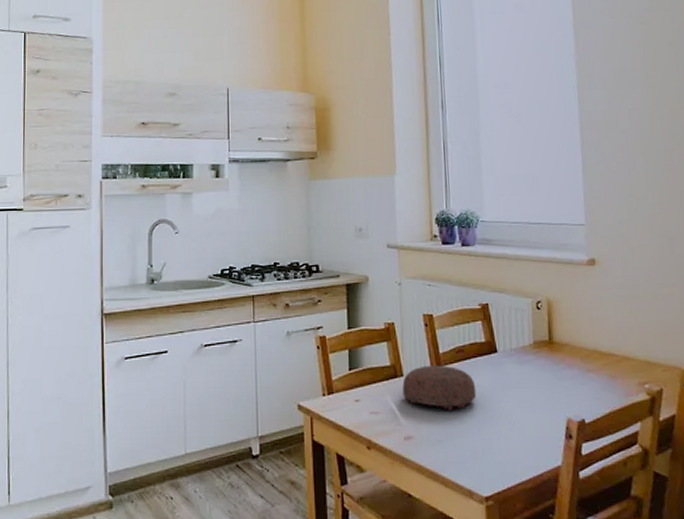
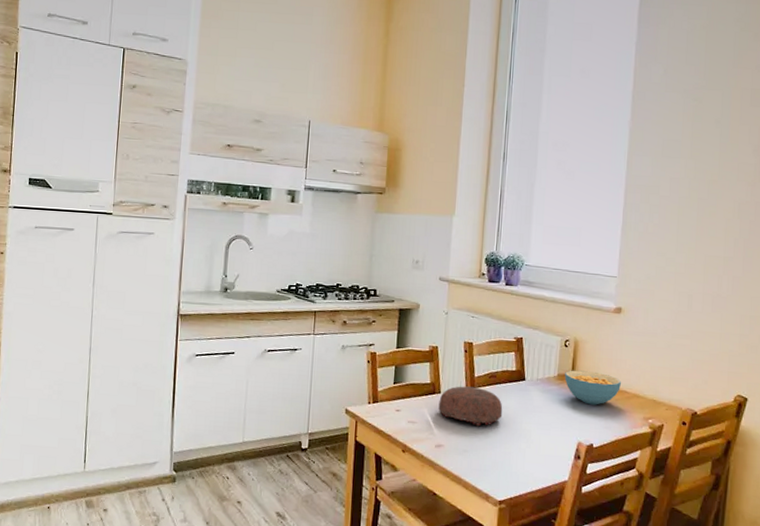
cereal bowl: none [541,334,607,374] -> present [564,370,621,405]

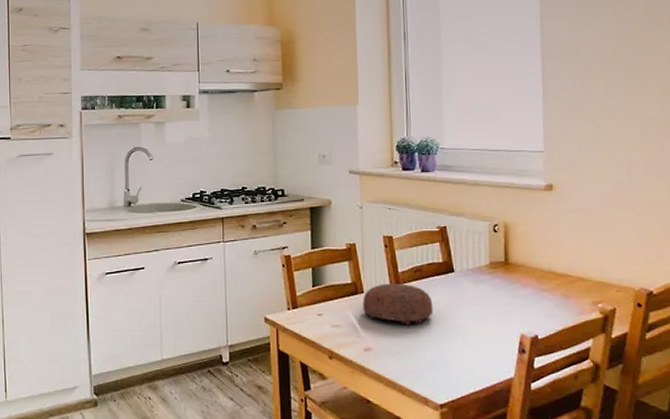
cereal bowl: present [564,370,621,405] -> none [497,256,562,293]

